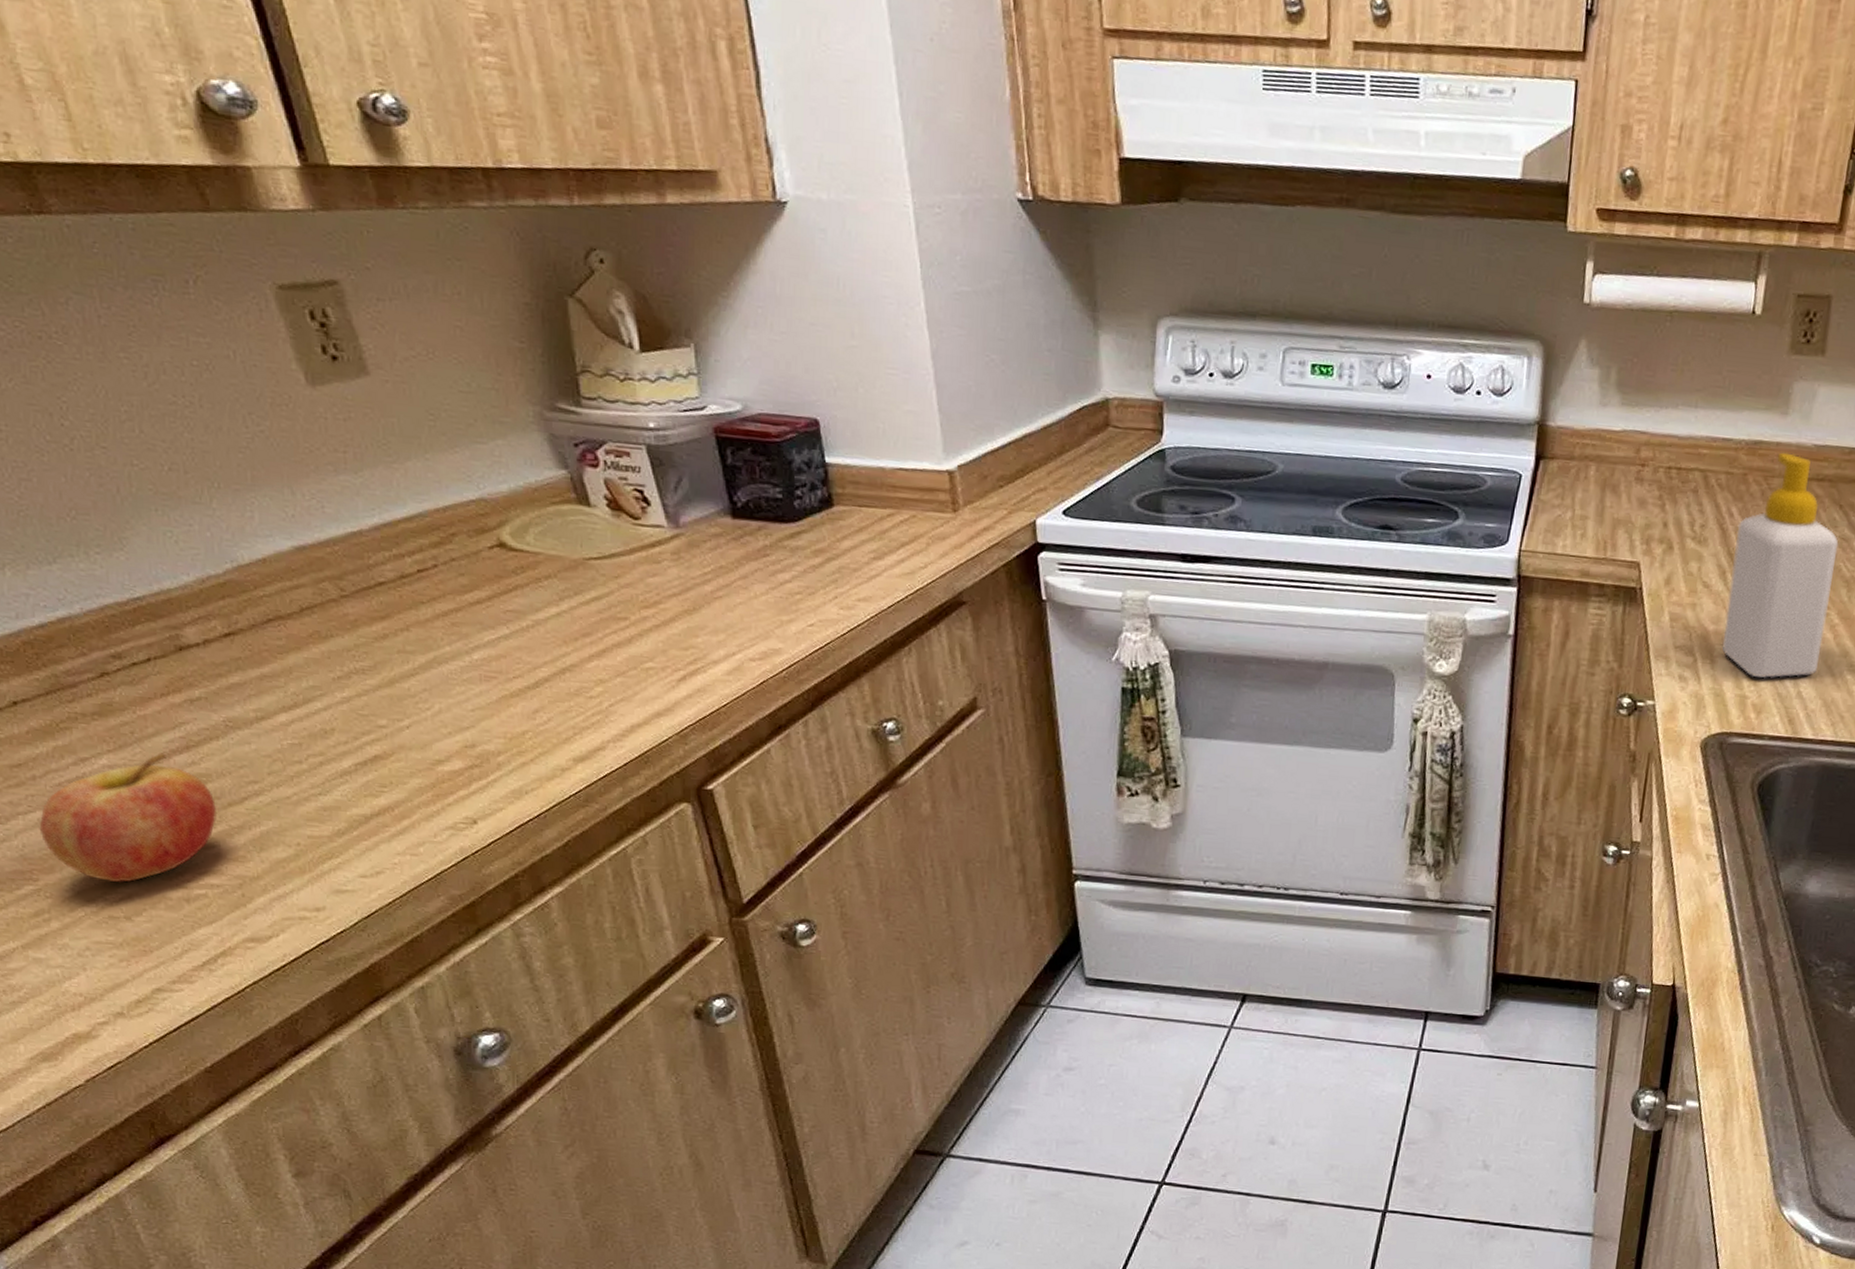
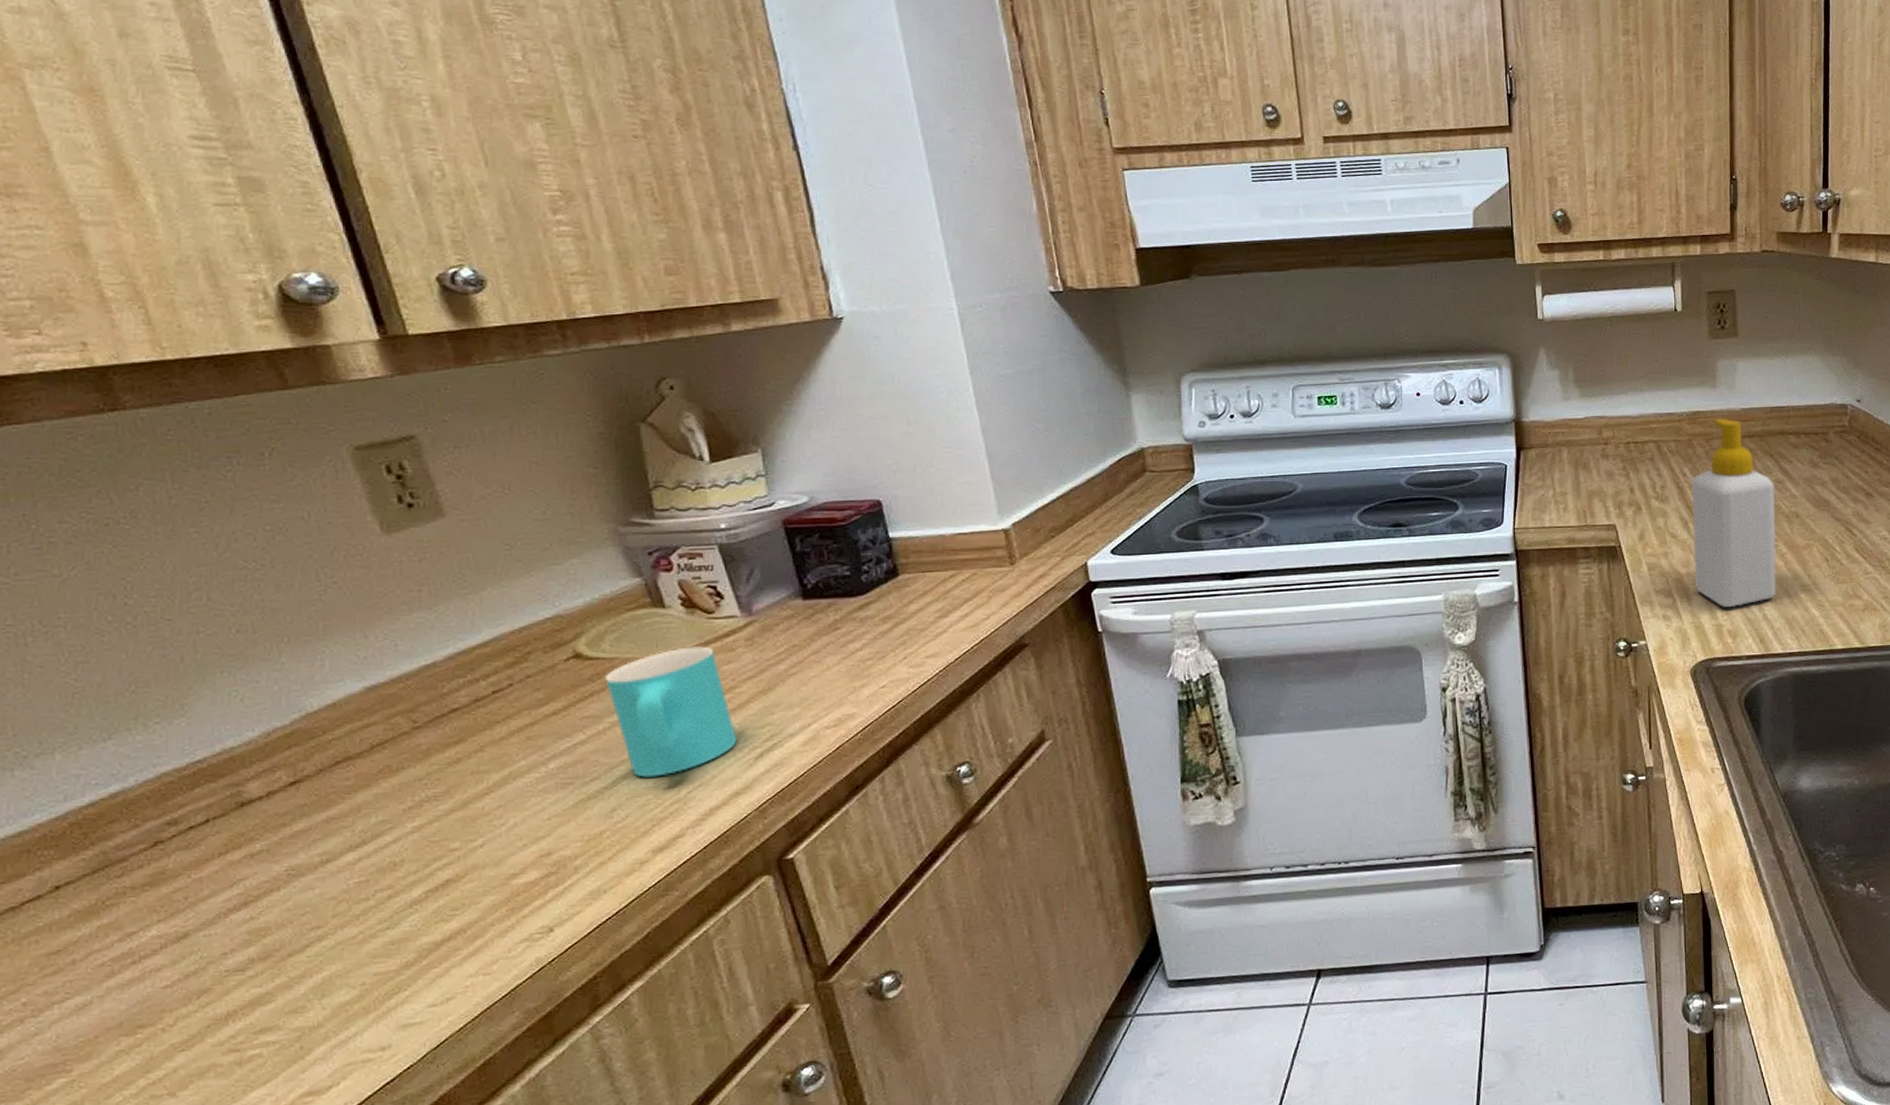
fruit: present [39,753,218,882] -> none [76,913,276,1059]
cup: none [529,551,661,684] -> present [605,646,738,778]

